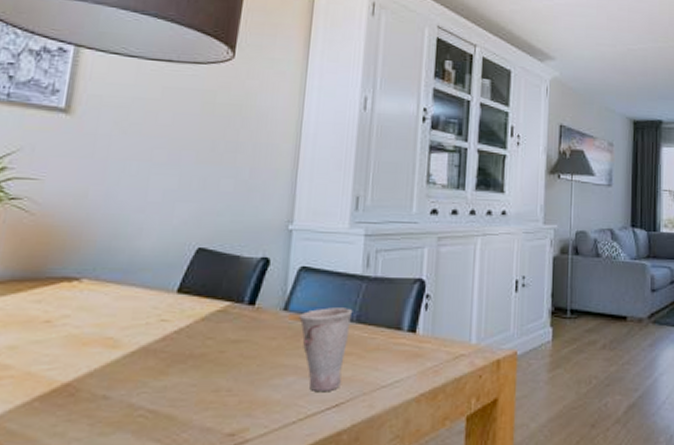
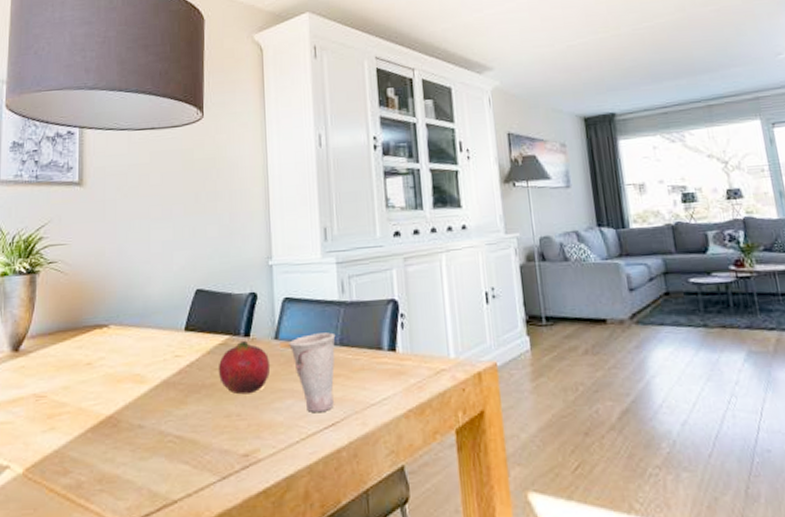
fruit: none [211,308,275,368] -> present [218,340,271,395]

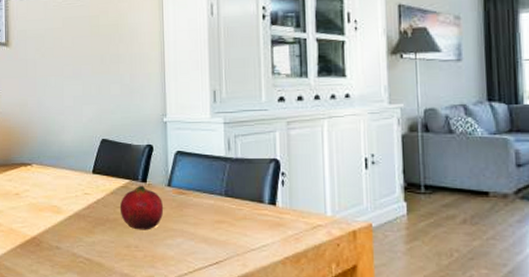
cup: present [289,332,336,412] -> none [180,184,221,251]

